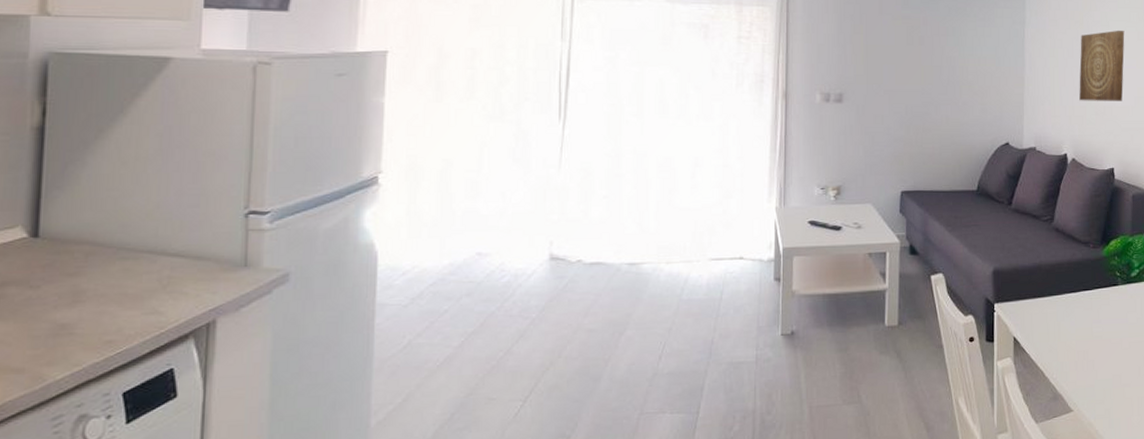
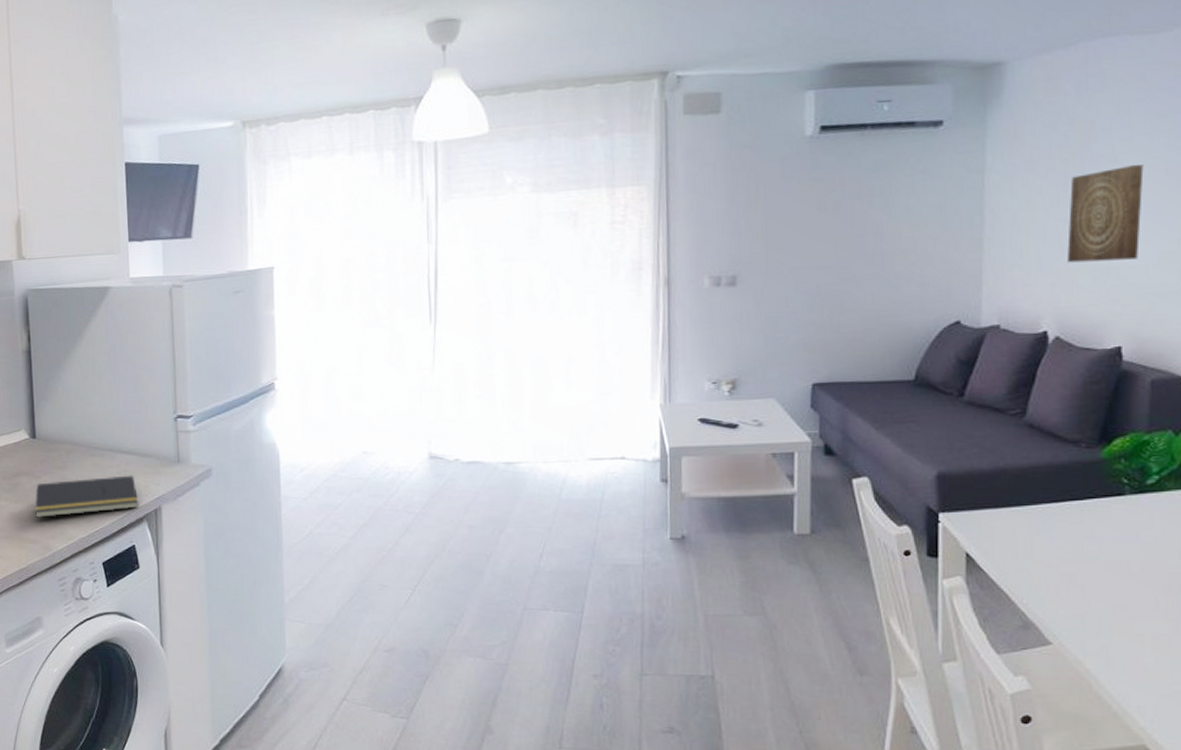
notepad: none [25,282,185,341] -> present [35,475,139,519]

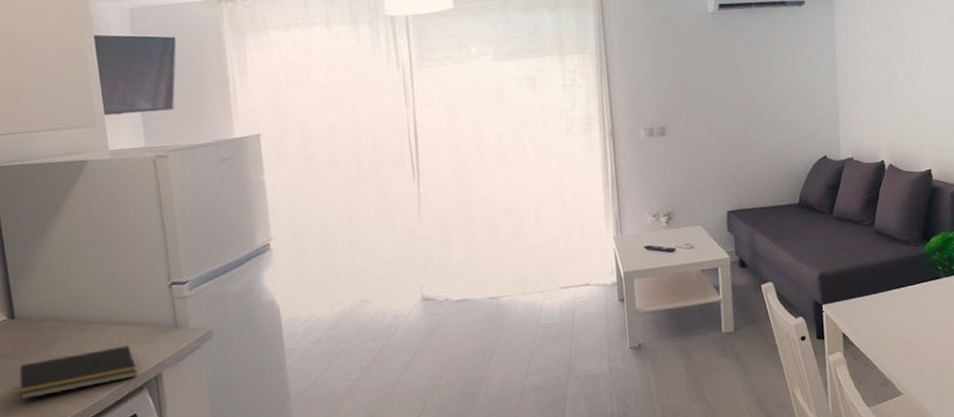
wall art: present [1067,165,1144,263] -> none [891,35,937,109]

